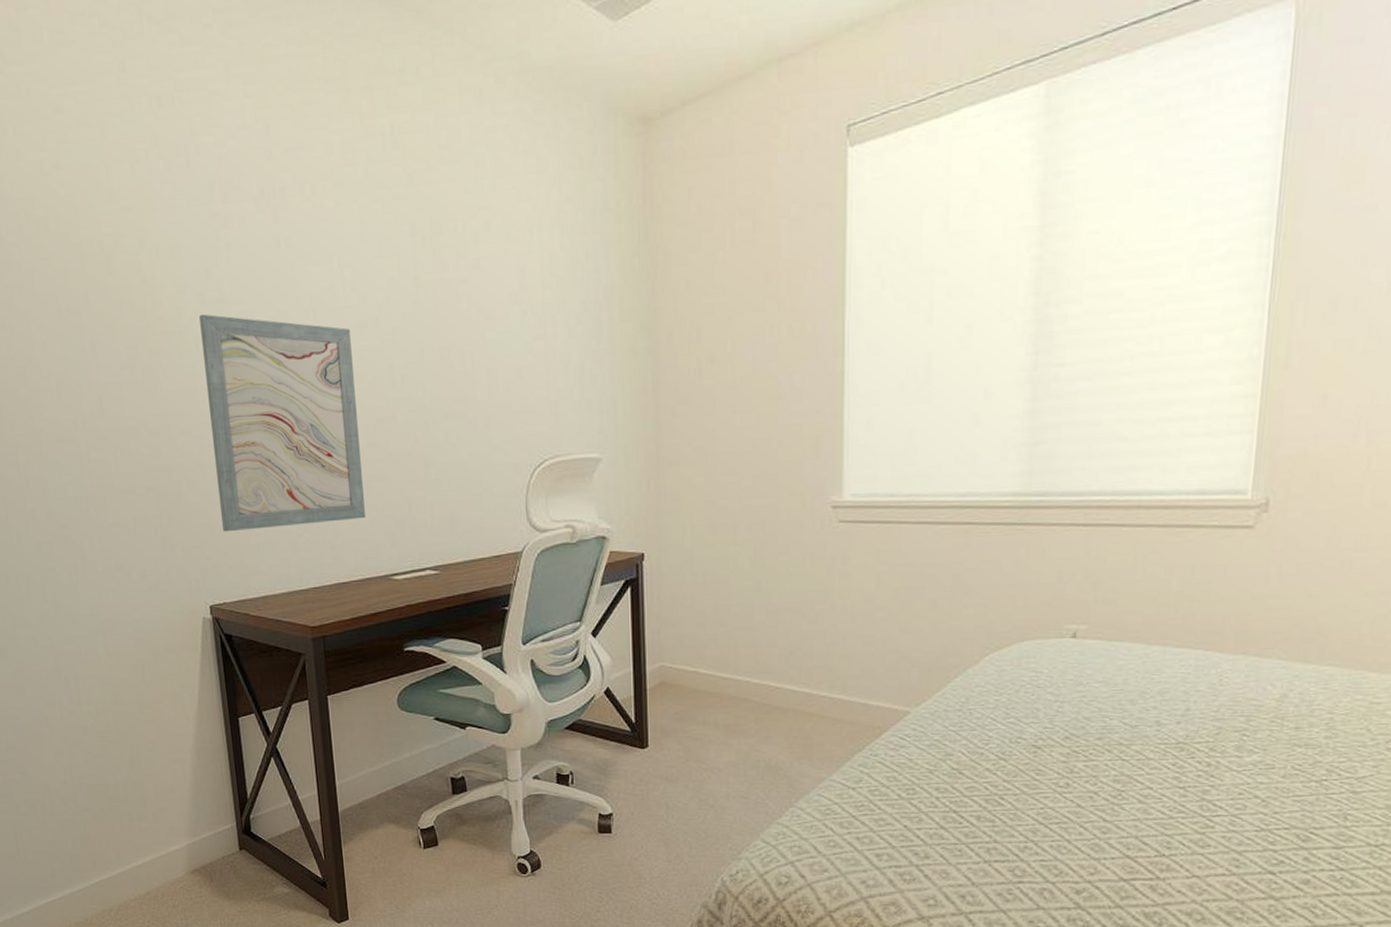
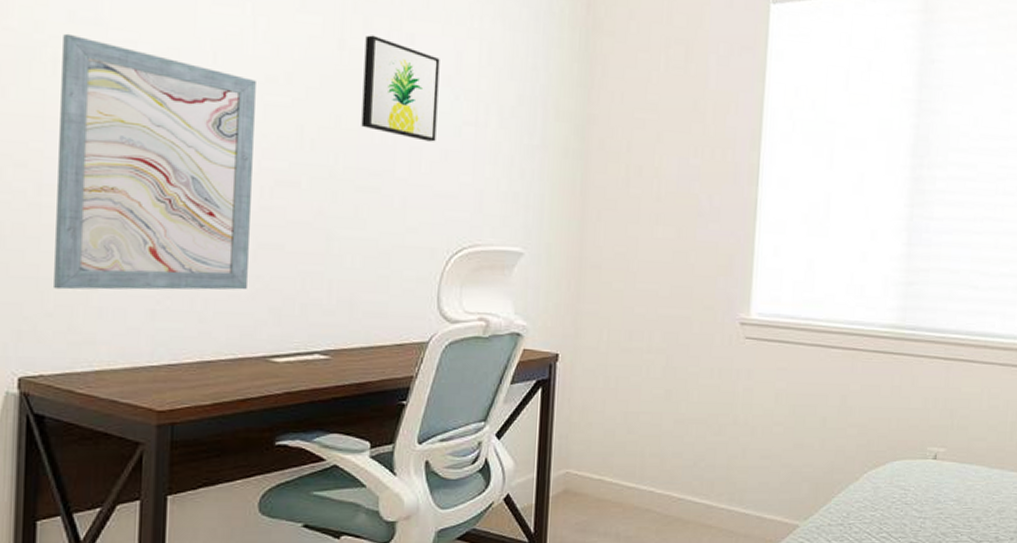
wall art: none [436,266,509,362] -> present [361,35,440,142]

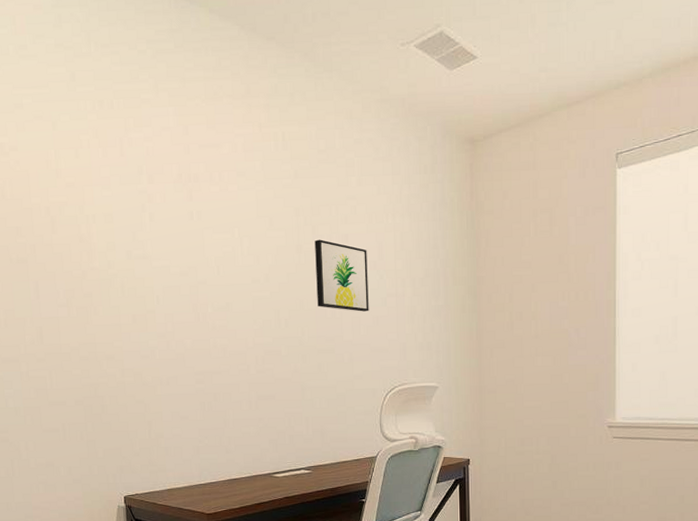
wall art: present [54,33,256,290] -> none [126,266,254,438]

